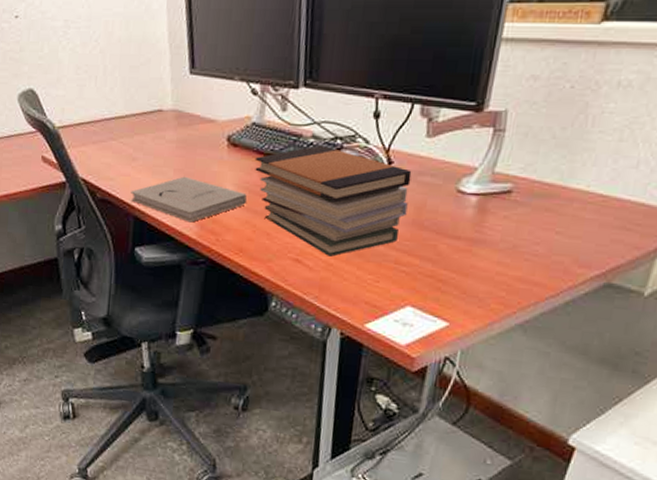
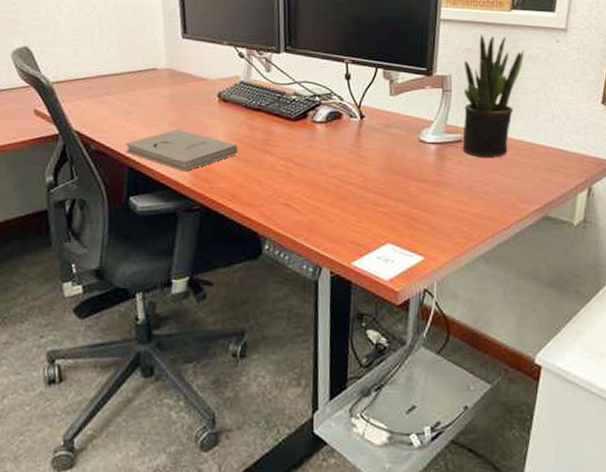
book stack: present [255,144,412,257] -> none [244,101,381,200]
potted plant: none [510,55,613,213] -> present [462,34,525,159]

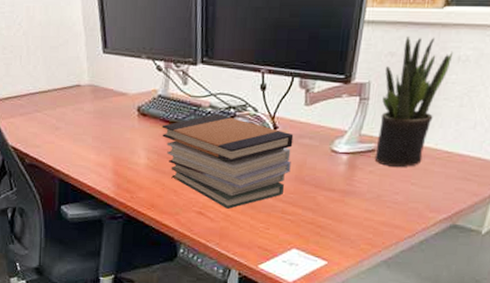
book: present [125,128,239,172] -> none [55,142,157,183]
book stack: none [244,101,381,200] -> present [161,113,294,209]

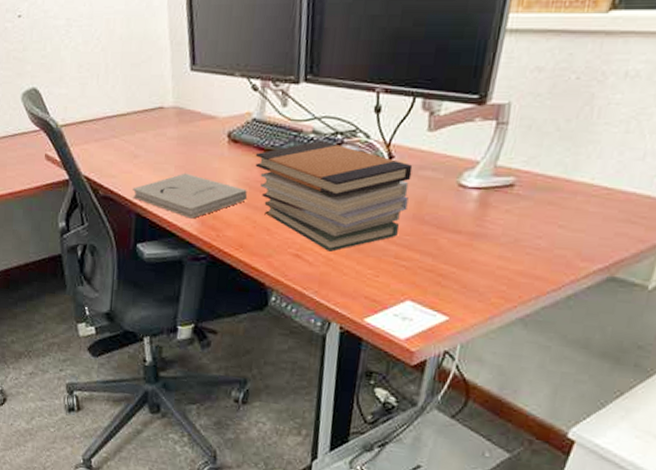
book: none [55,142,157,183] -> present [132,173,248,219]
potted plant: present [374,35,454,168] -> none [513,46,620,207]

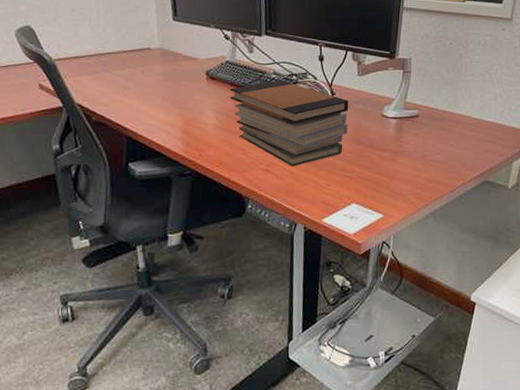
book: present [132,173,248,219] -> none [123,103,225,141]

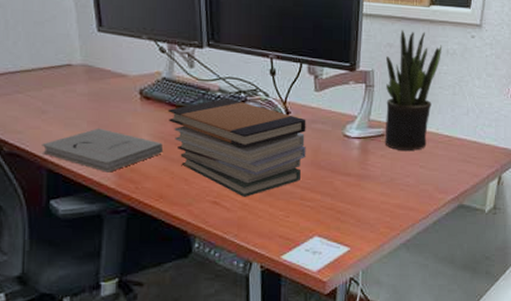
book: none [123,103,225,141] -> present [42,128,164,173]
potted plant: none [418,22,475,132] -> present [384,29,443,152]

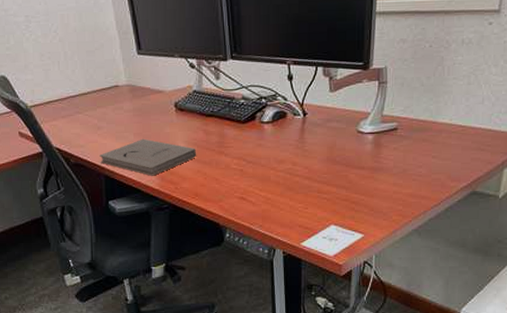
book stack: present [167,97,306,197] -> none [199,104,322,192]
potted plant: present [384,29,443,152] -> none [397,23,458,143]

